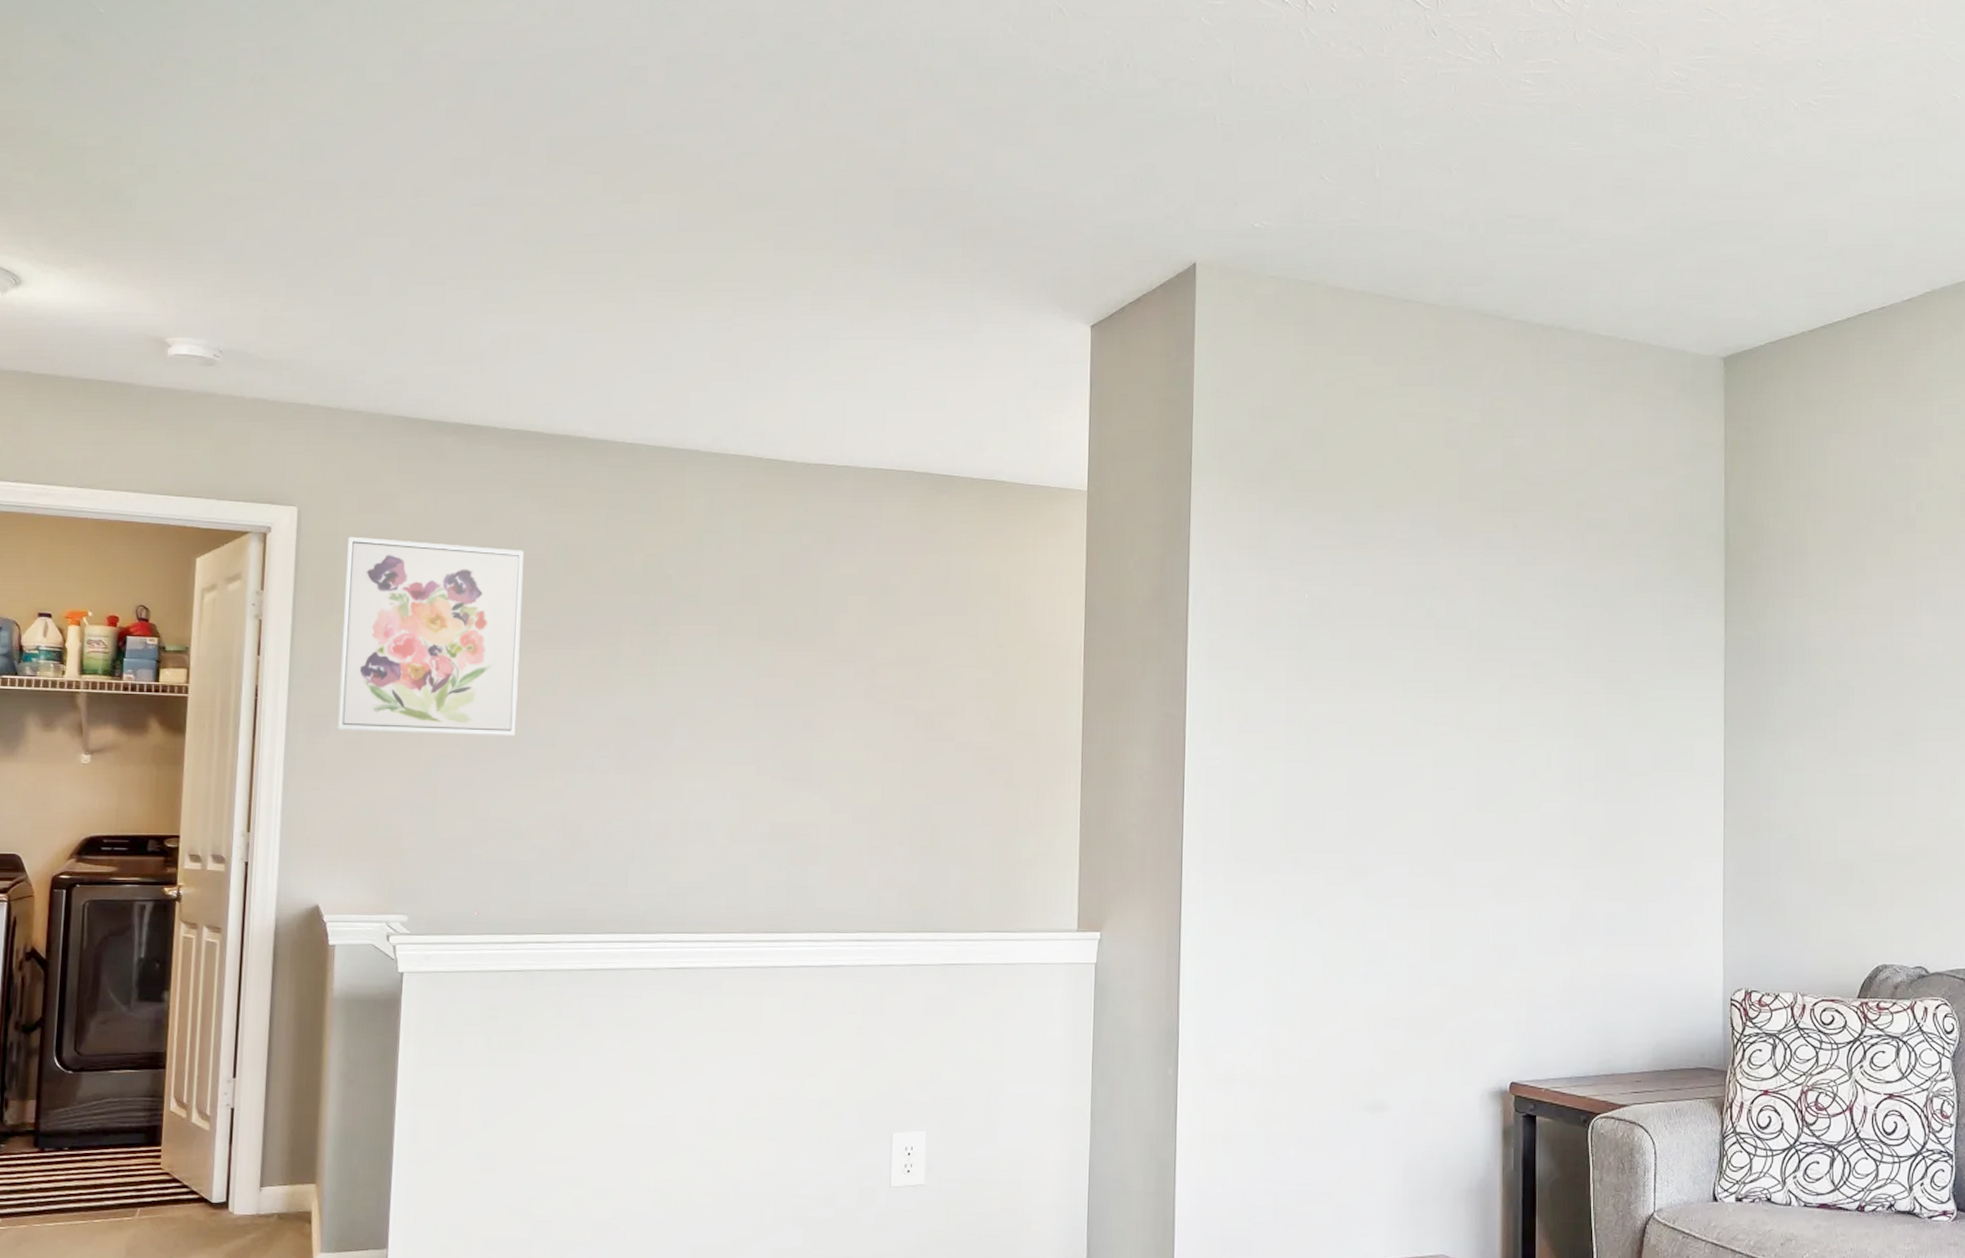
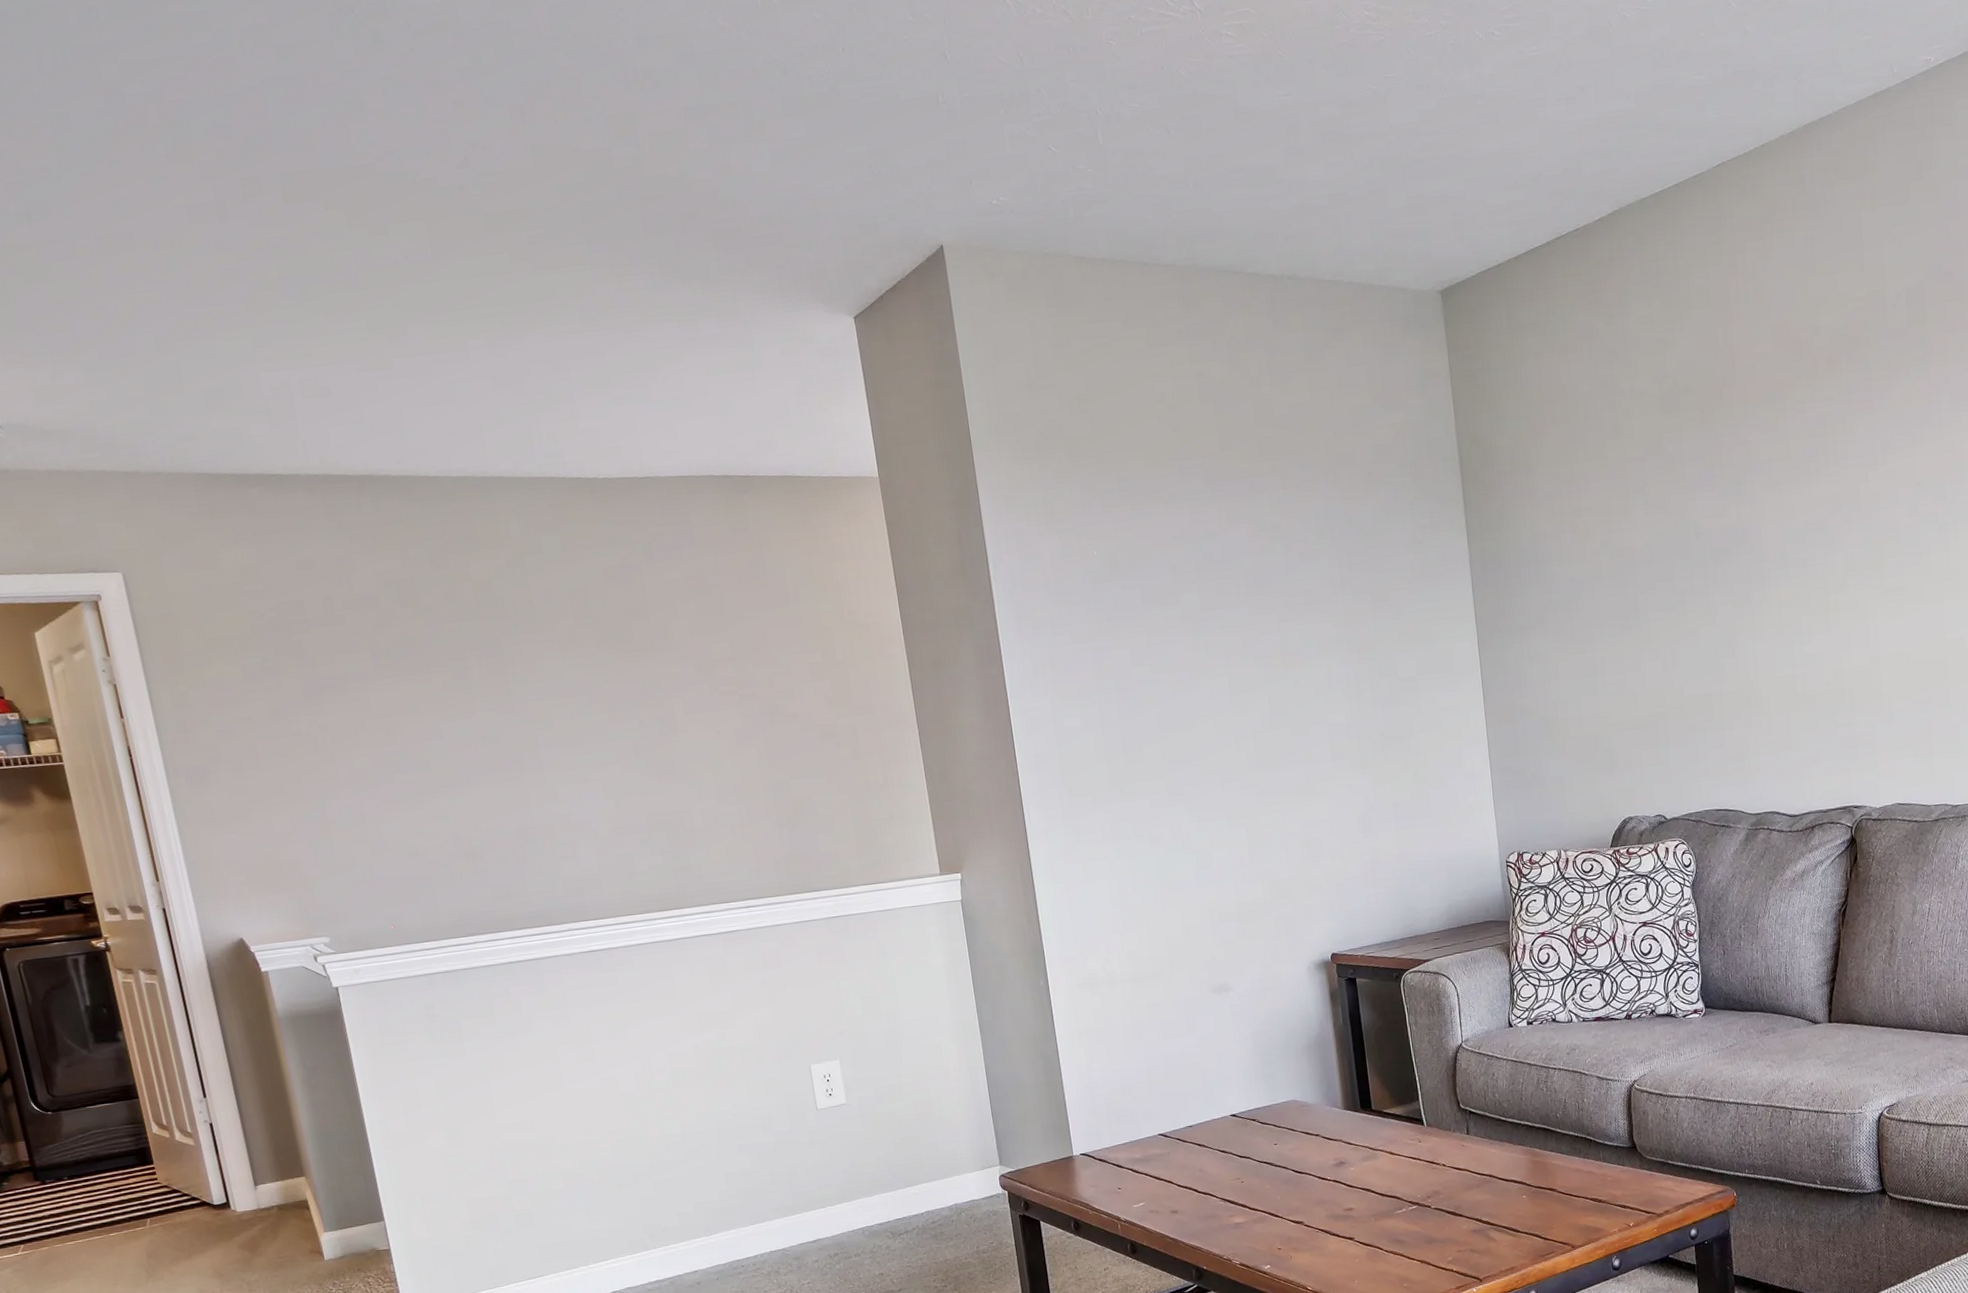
wall art: present [337,536,524,737] -> none [179,590,389,779]

